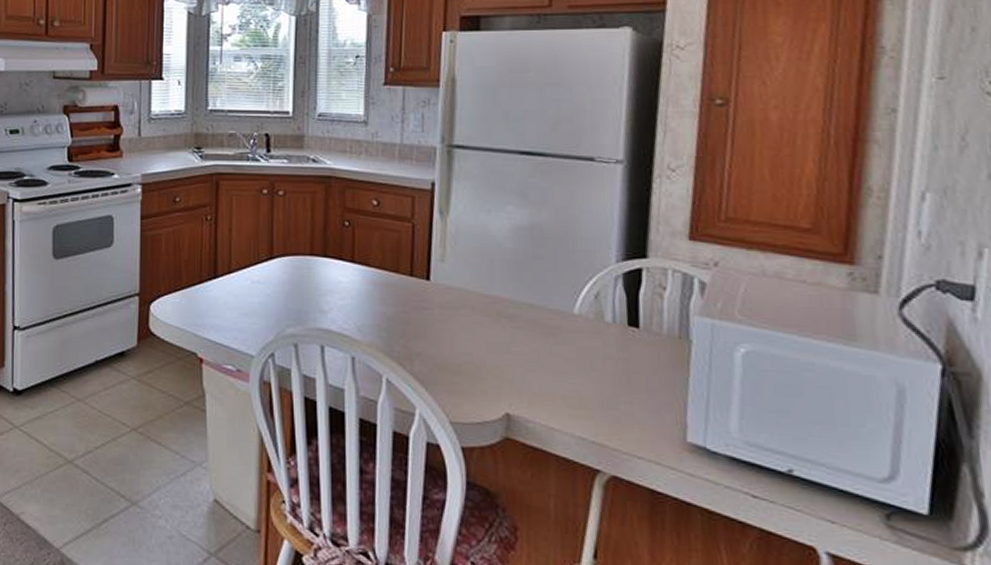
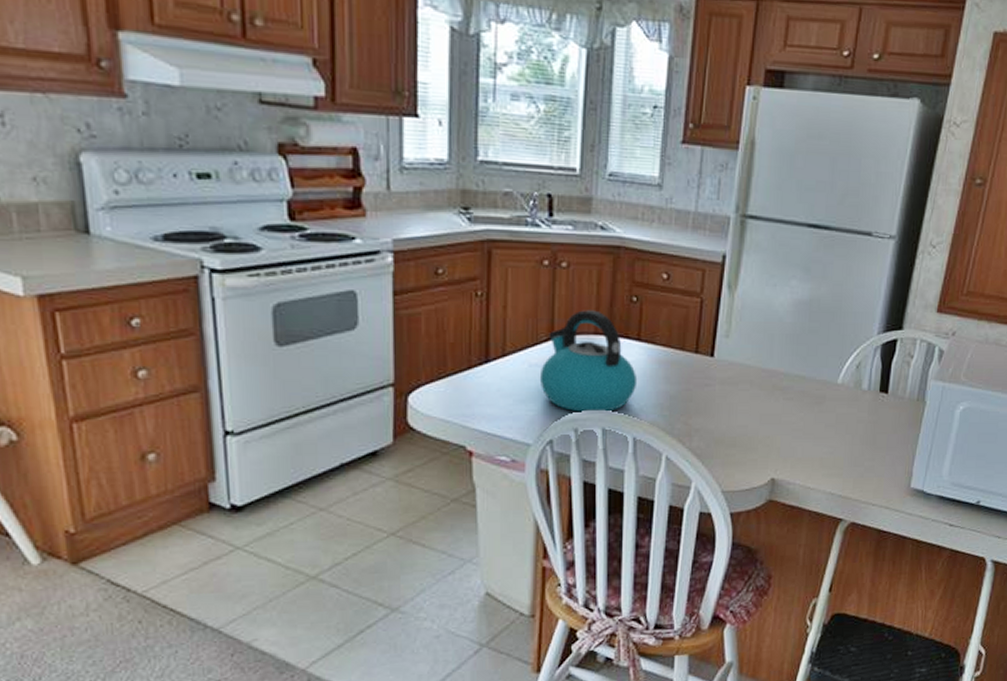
kettle: none [261,233,354,330] -> present [539,310,638,412]

